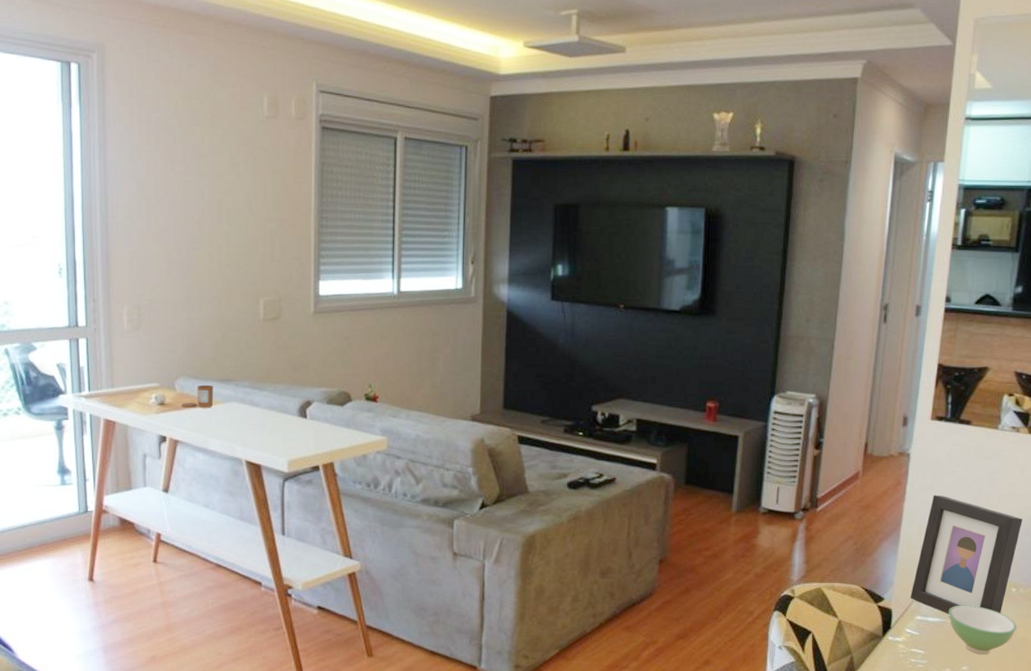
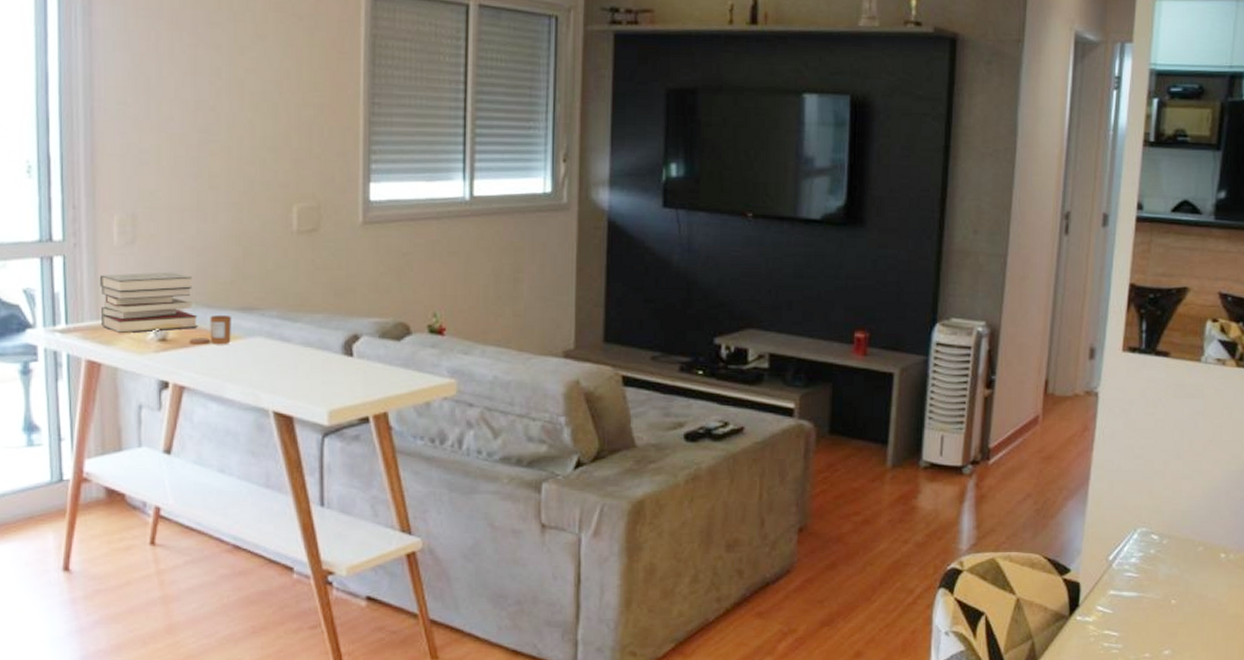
books: none [114,351,188,399] -> present [100,272,198,334]
picture frame: present [910,495,1023,614] -> none [1101,442,1231,587]
bowl: present [948,605,1017,655] -> none [1146,575,1227,636]

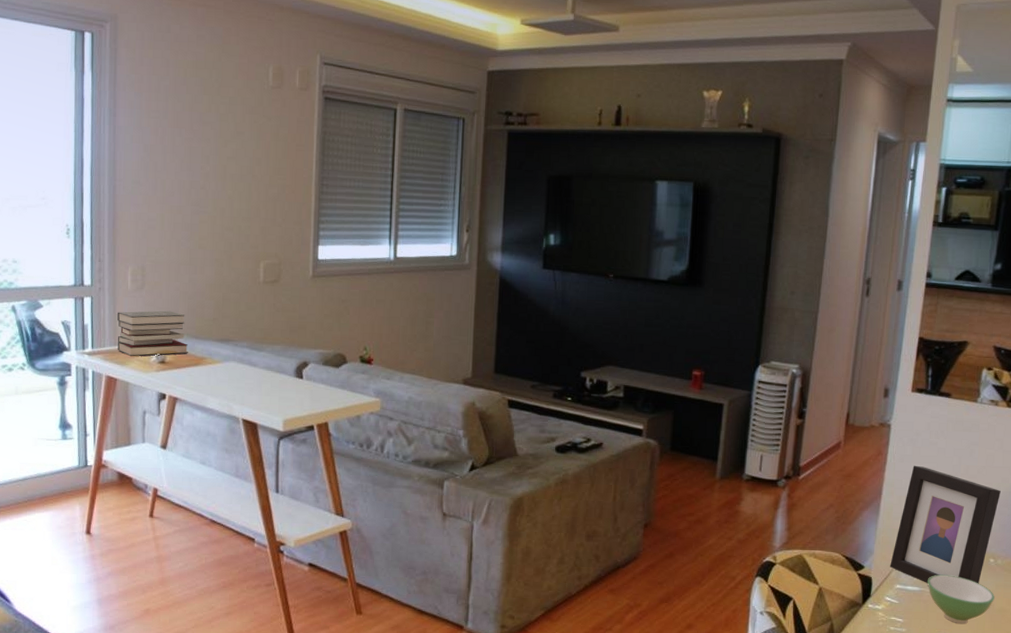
candle: present [189,314,232,345] -> none [181,344,213,367]
picture frame: none [1101,442,1231,587] -> present [890,465,1001,584]
bowl: none [1146,575,1227,636] -> present [927,574,995,624]

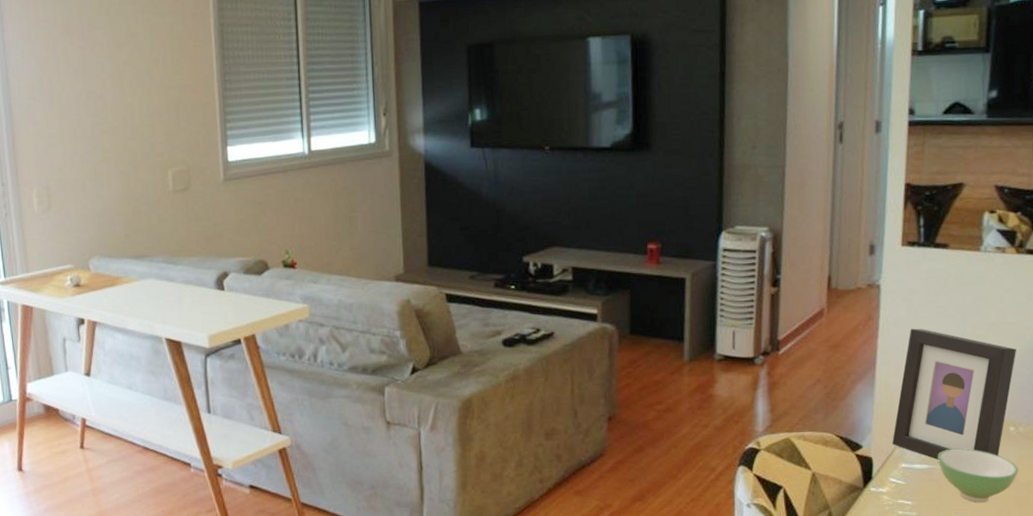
books: present [117,310,188,357] -> none [27,231,103,283]

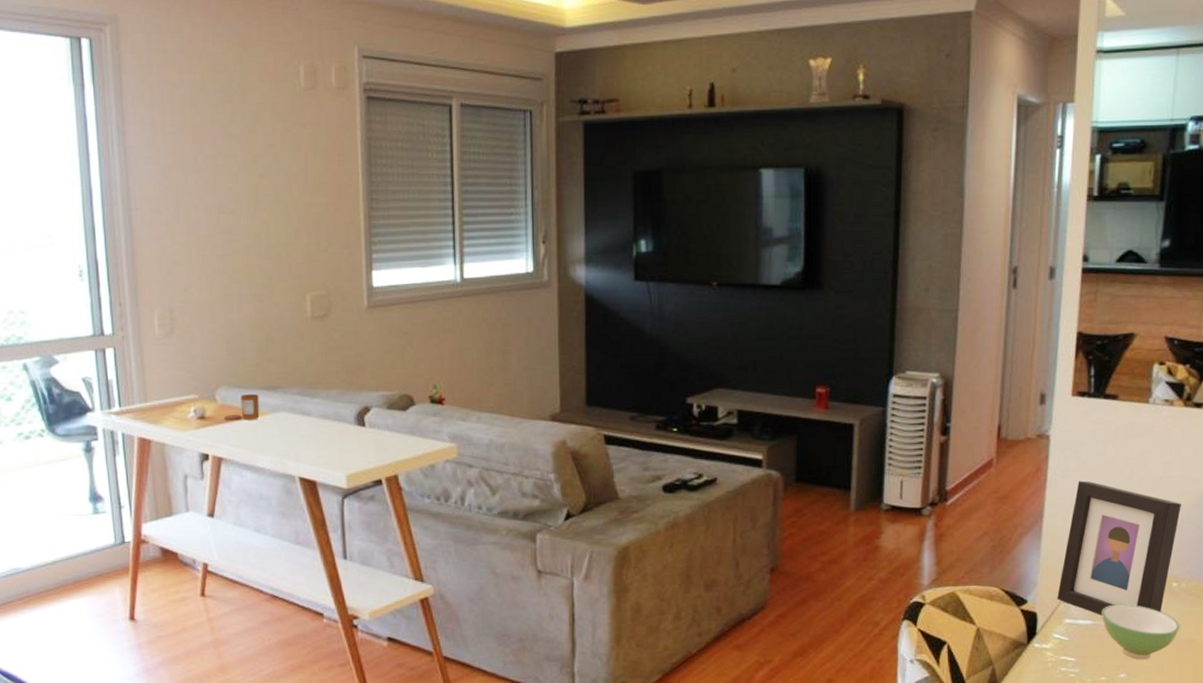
candle: none [97,262,129,288] -> present [224,393,260,421]

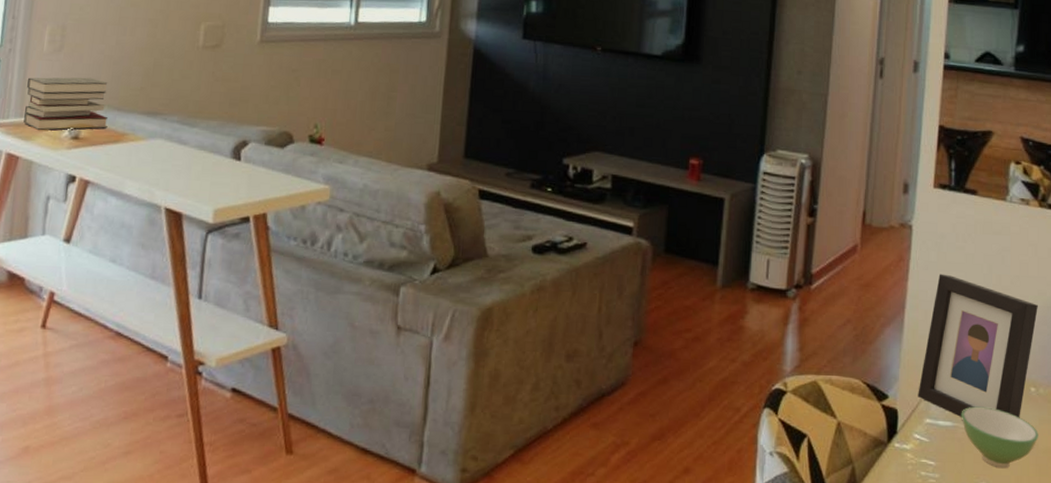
books: none [146,358,231,414] -> present [23,77,108,131]
candle: present [224,393,260,421] -> none [98,117,138,145]

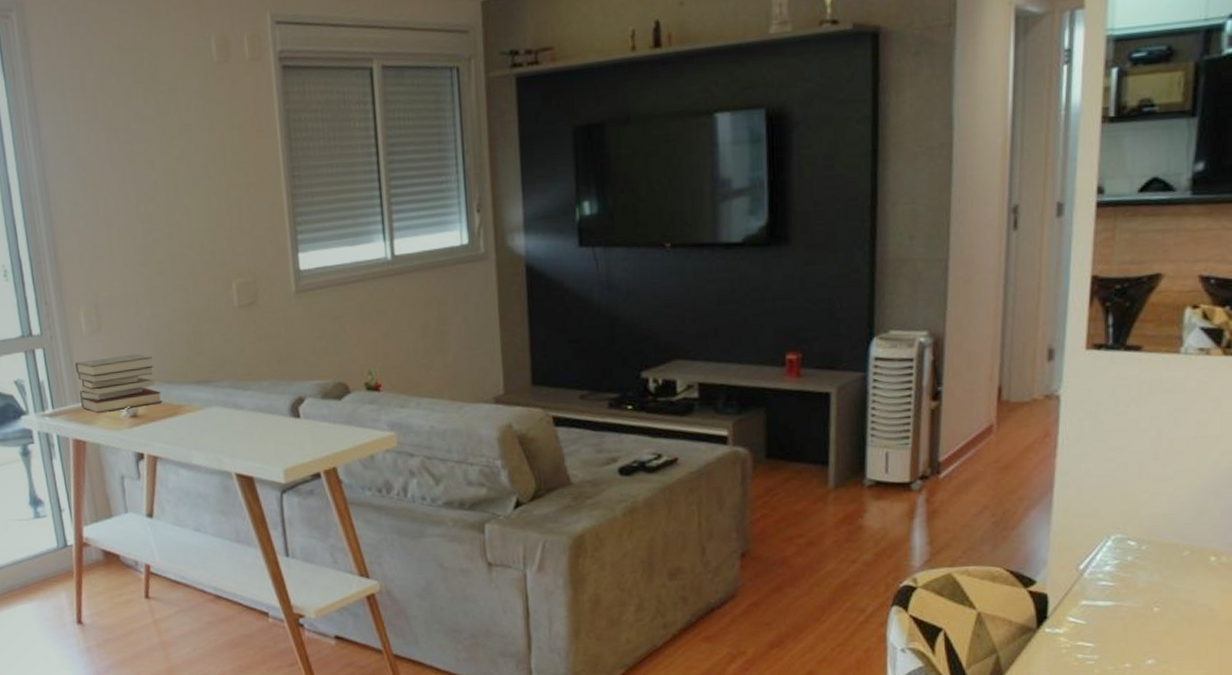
picture frame: present [918,274,1038,418] -> none [1071,445,1220,595]
bowl: present [961,406,1039,469] -> none [1124,582,1220,644]

